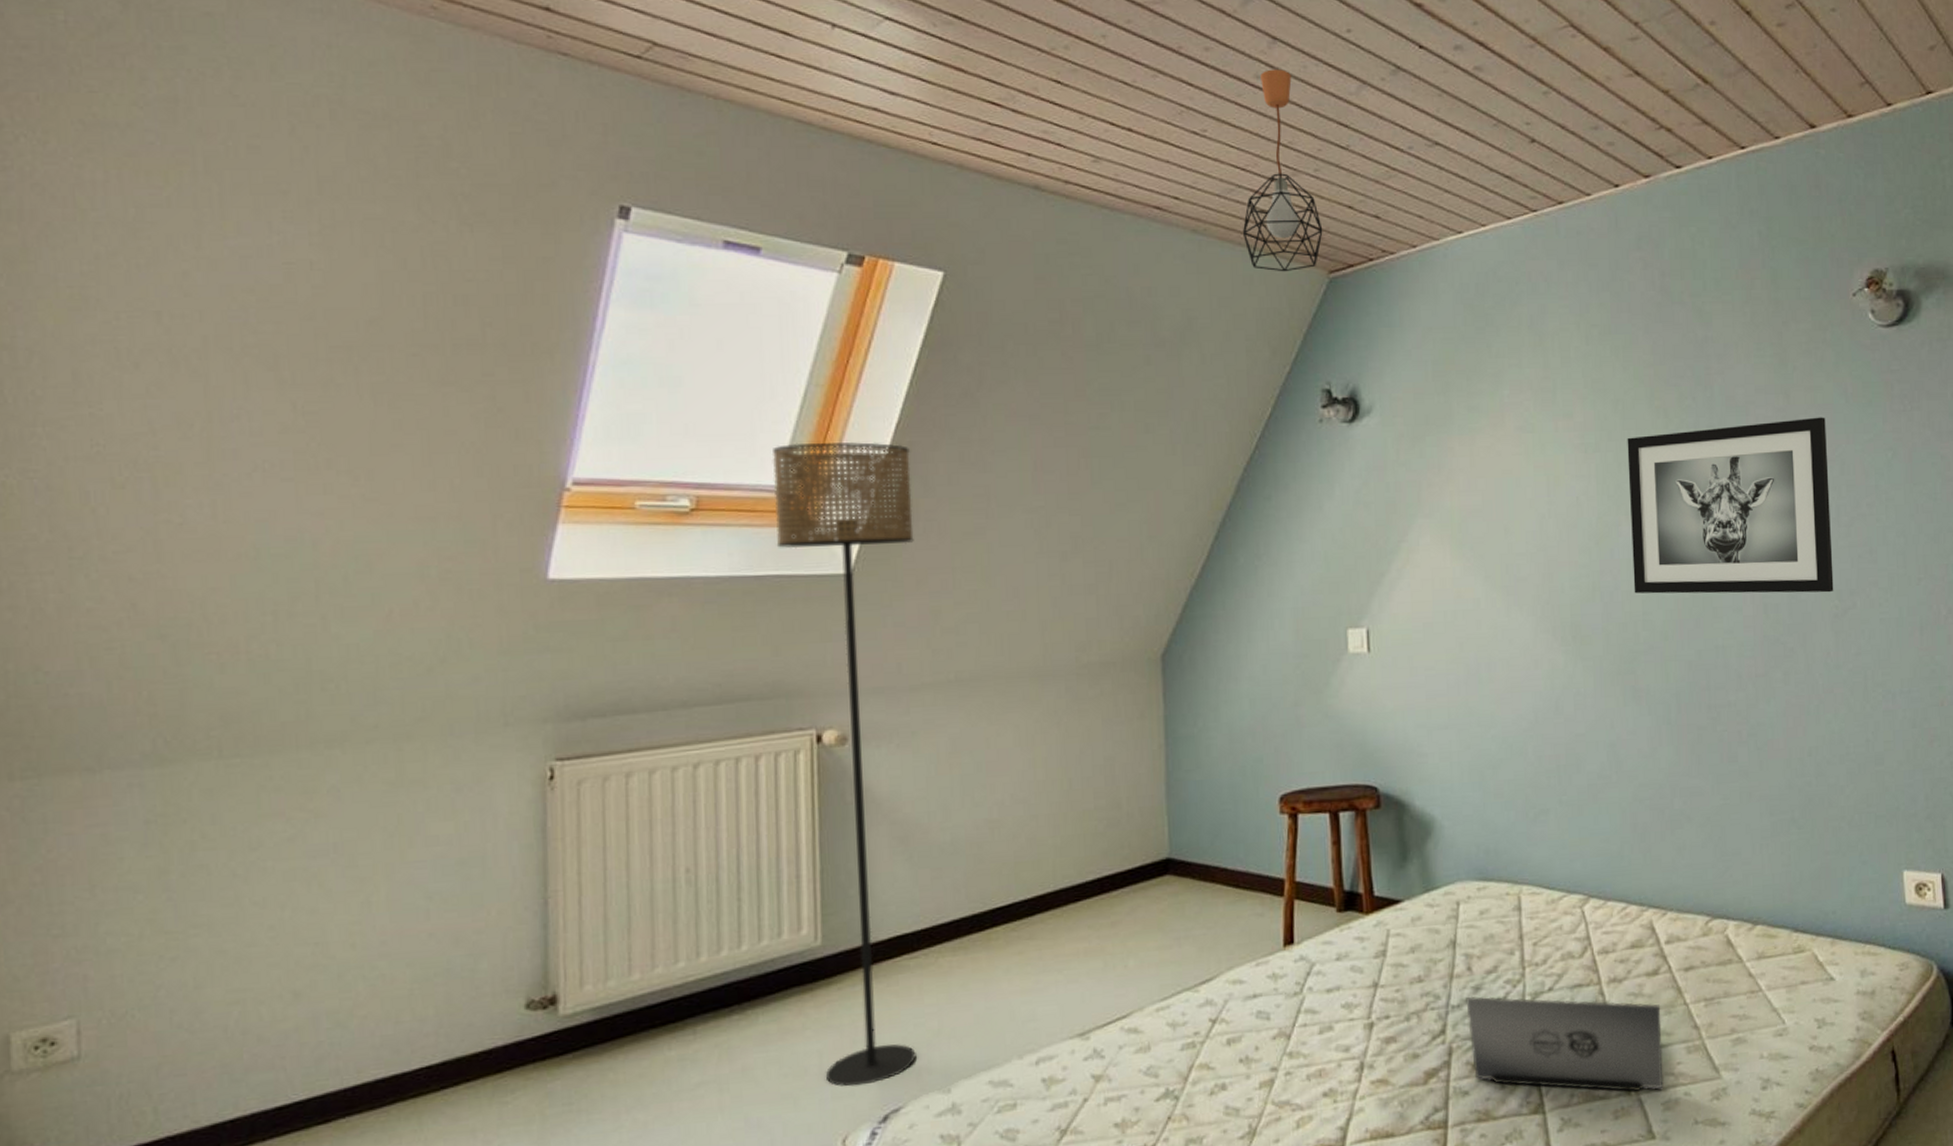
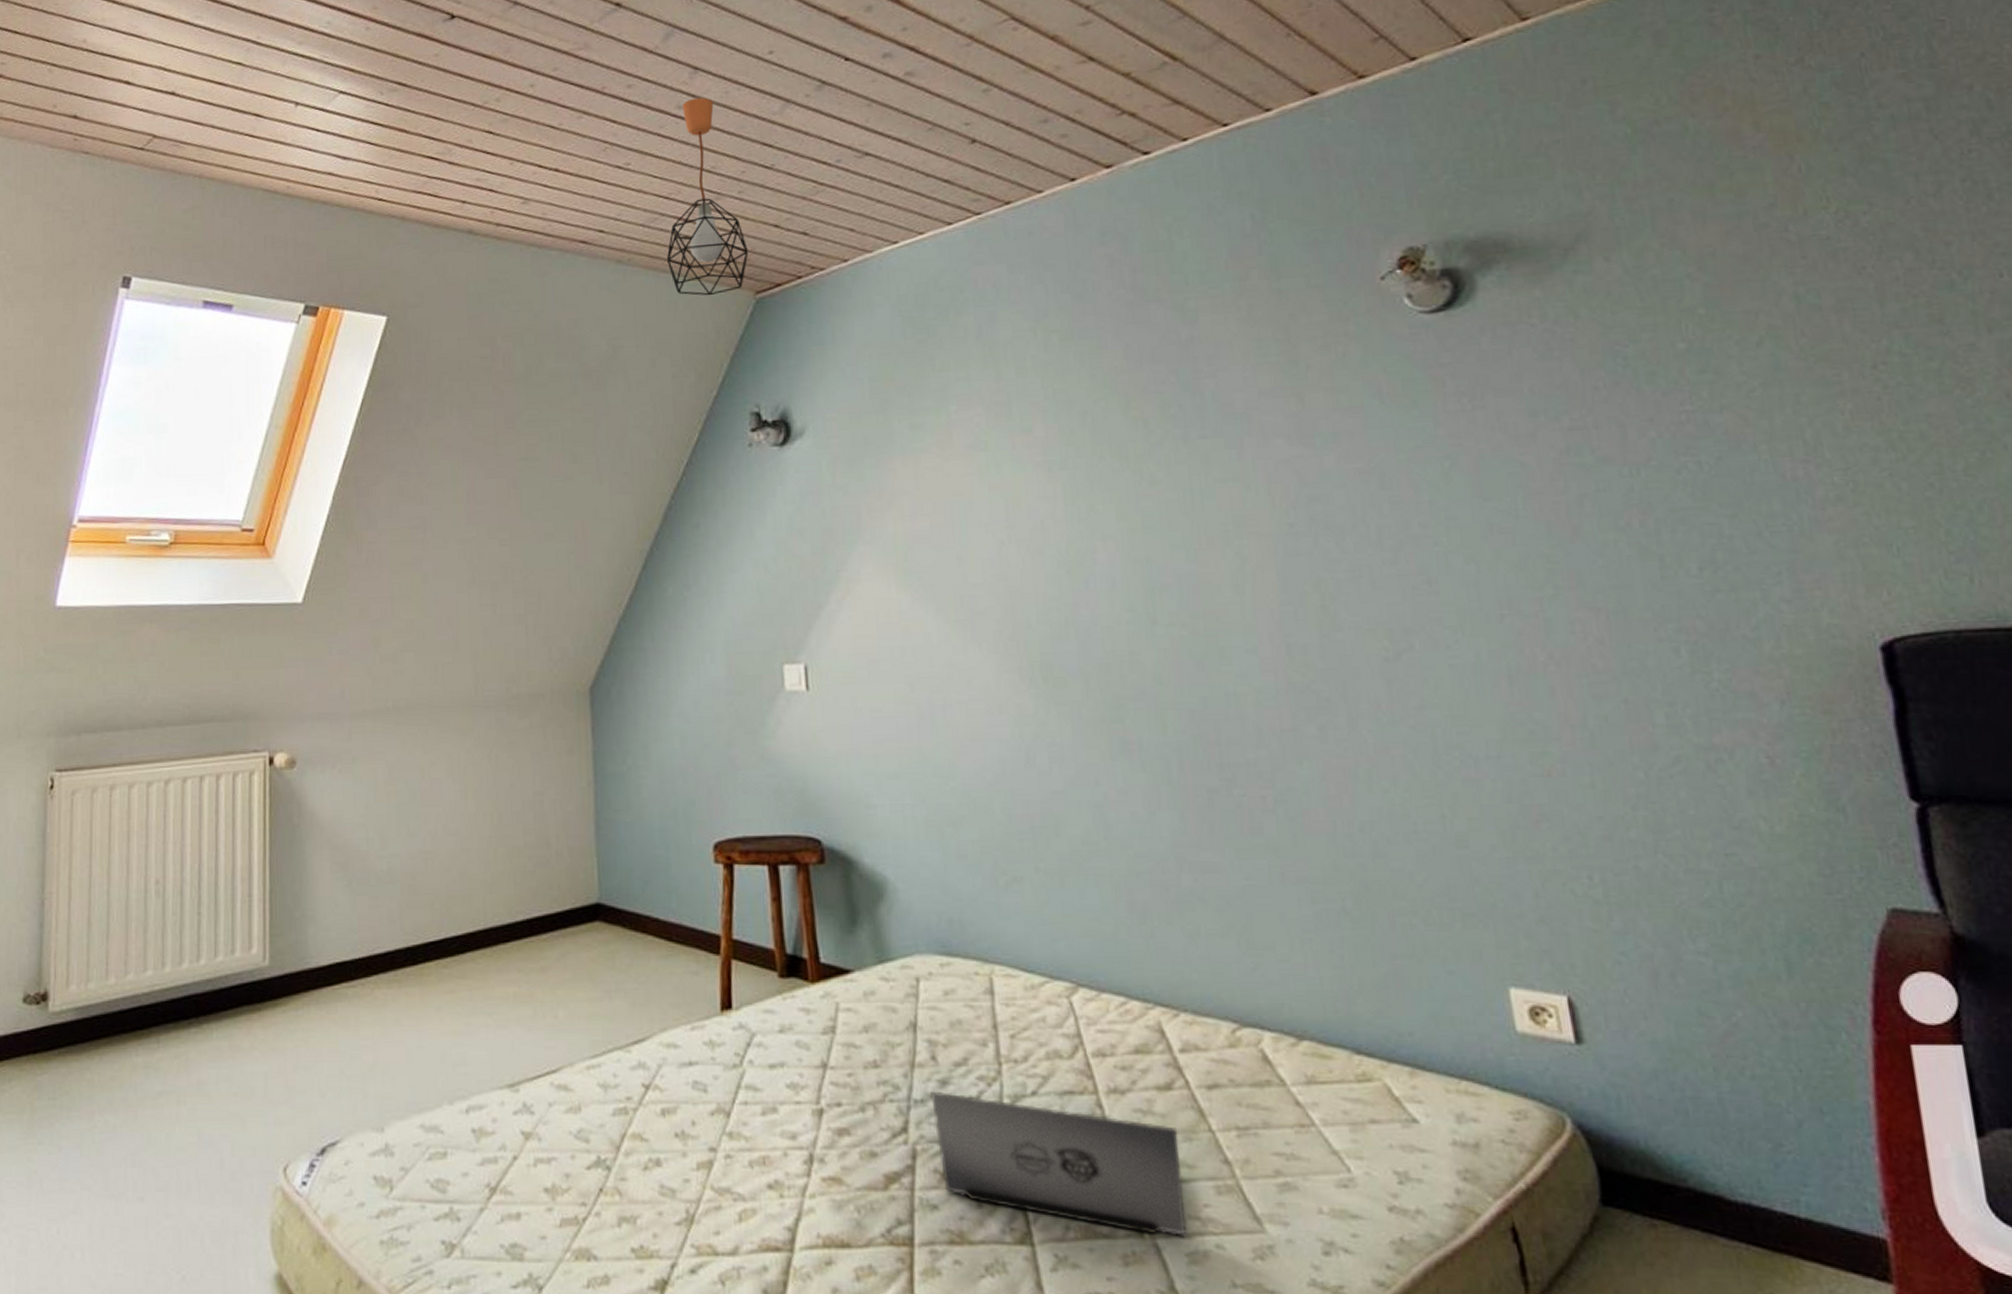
floor lamp: present [772,442,916,1087] -> none [237,478,357,1114]
wall art: present [1627,417,1834,594] -> none [1099,422,1381,632]

